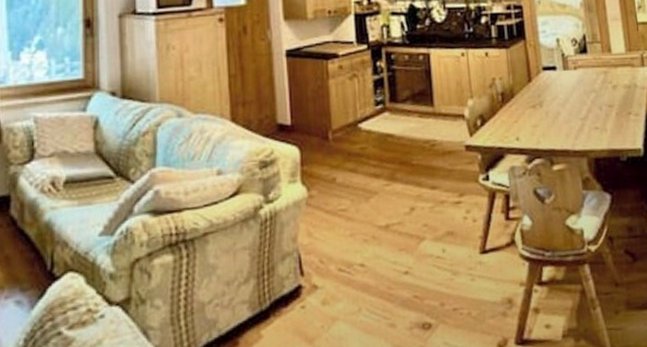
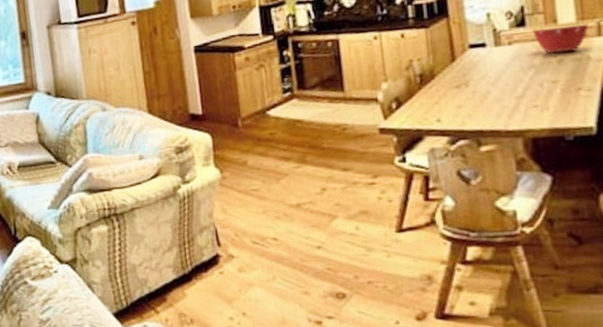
mixing bowl: none [593,55,635,80] -> present [532,23,589,54]

